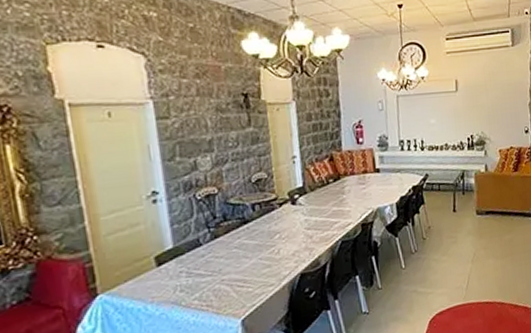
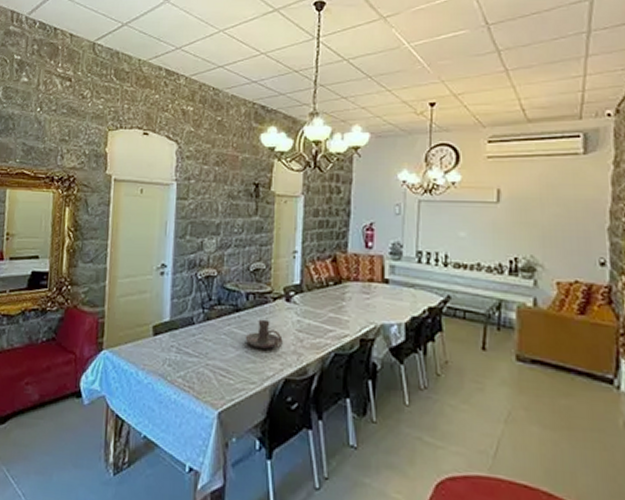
candle holder: none [257,225,294,253] -> present [245,319,283,349]

